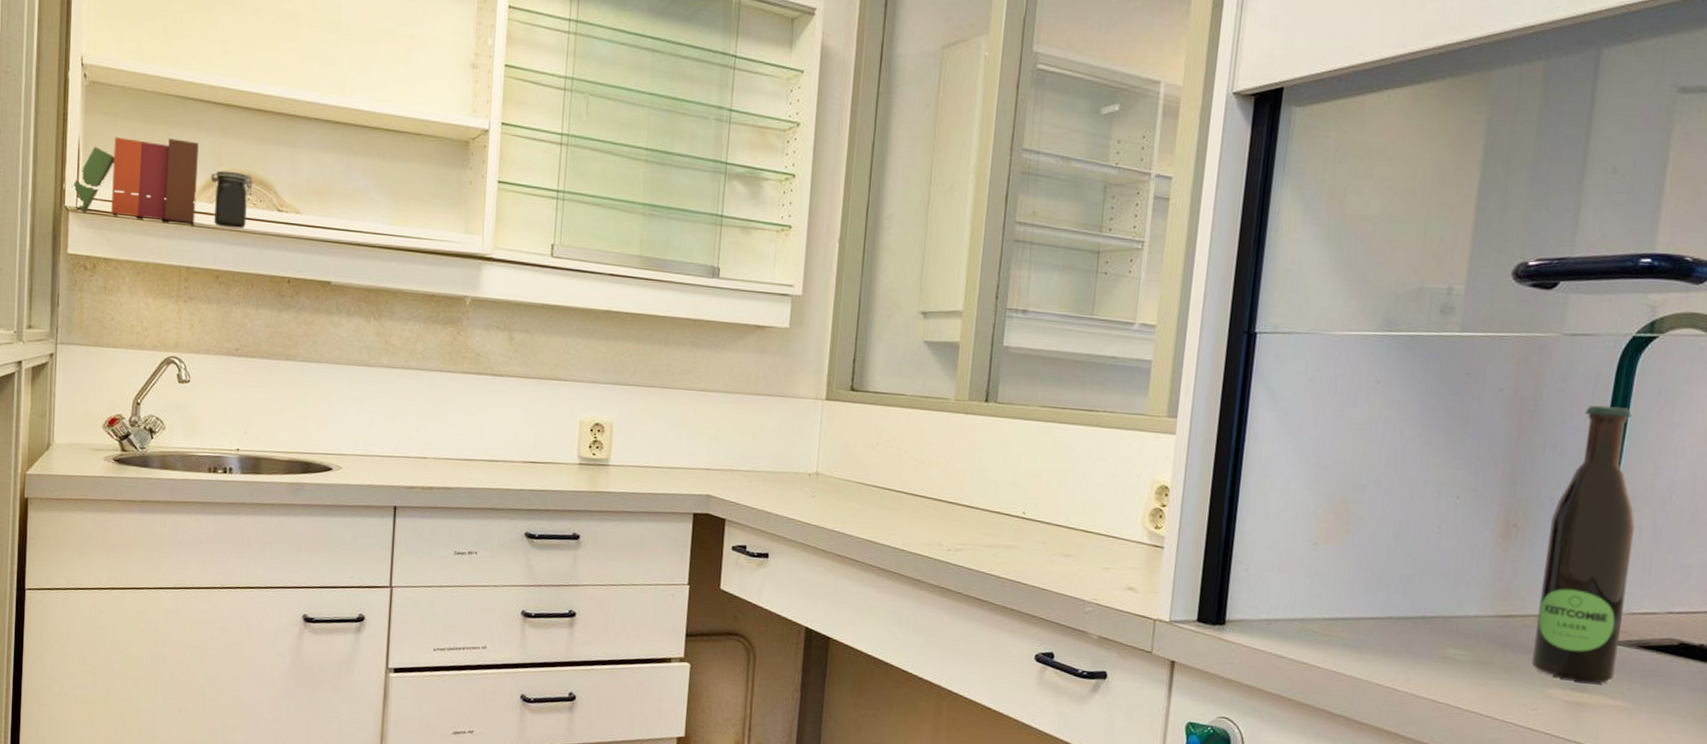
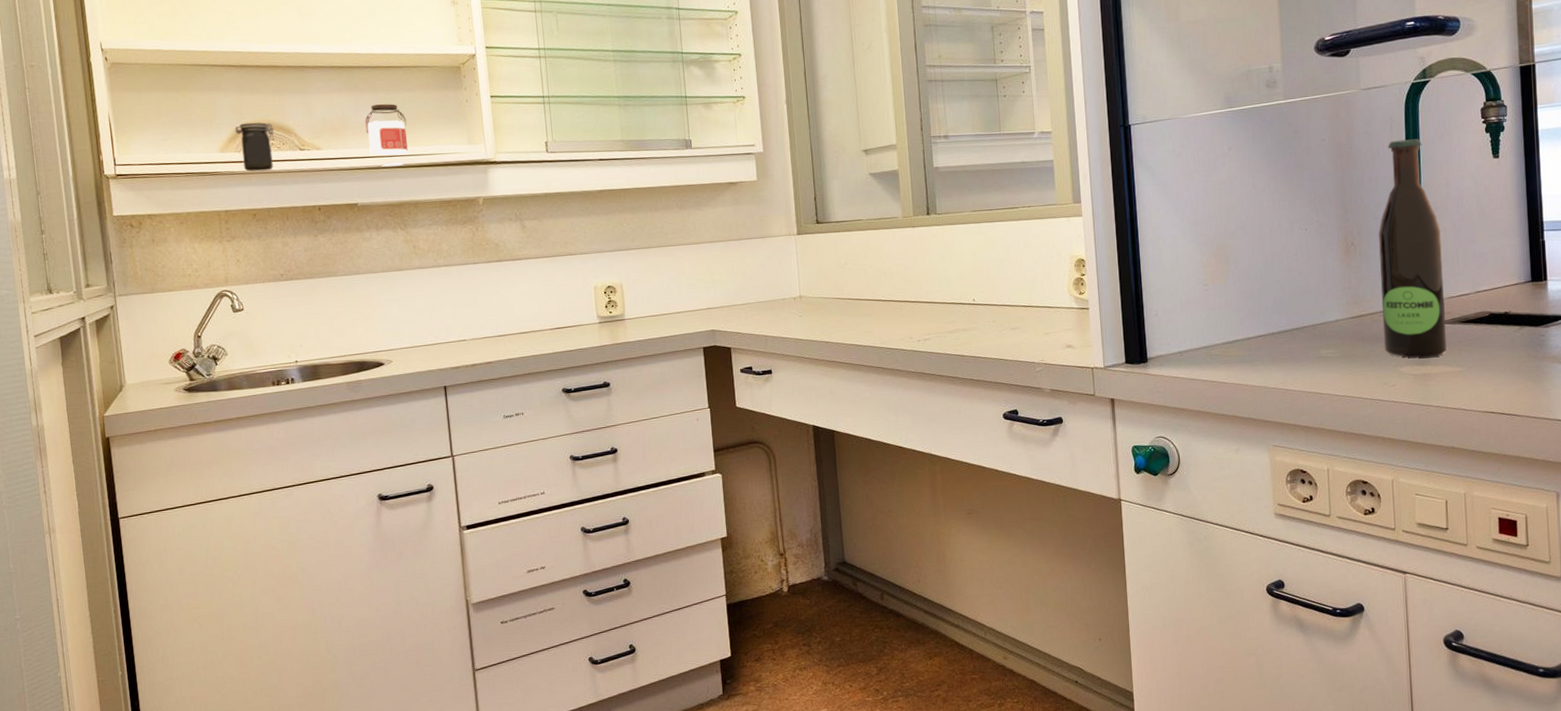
books: present [72,137,199,227] -> none [108,101,227,179]
jar: none [353,171,400,246] -> present [365,104,408,167]

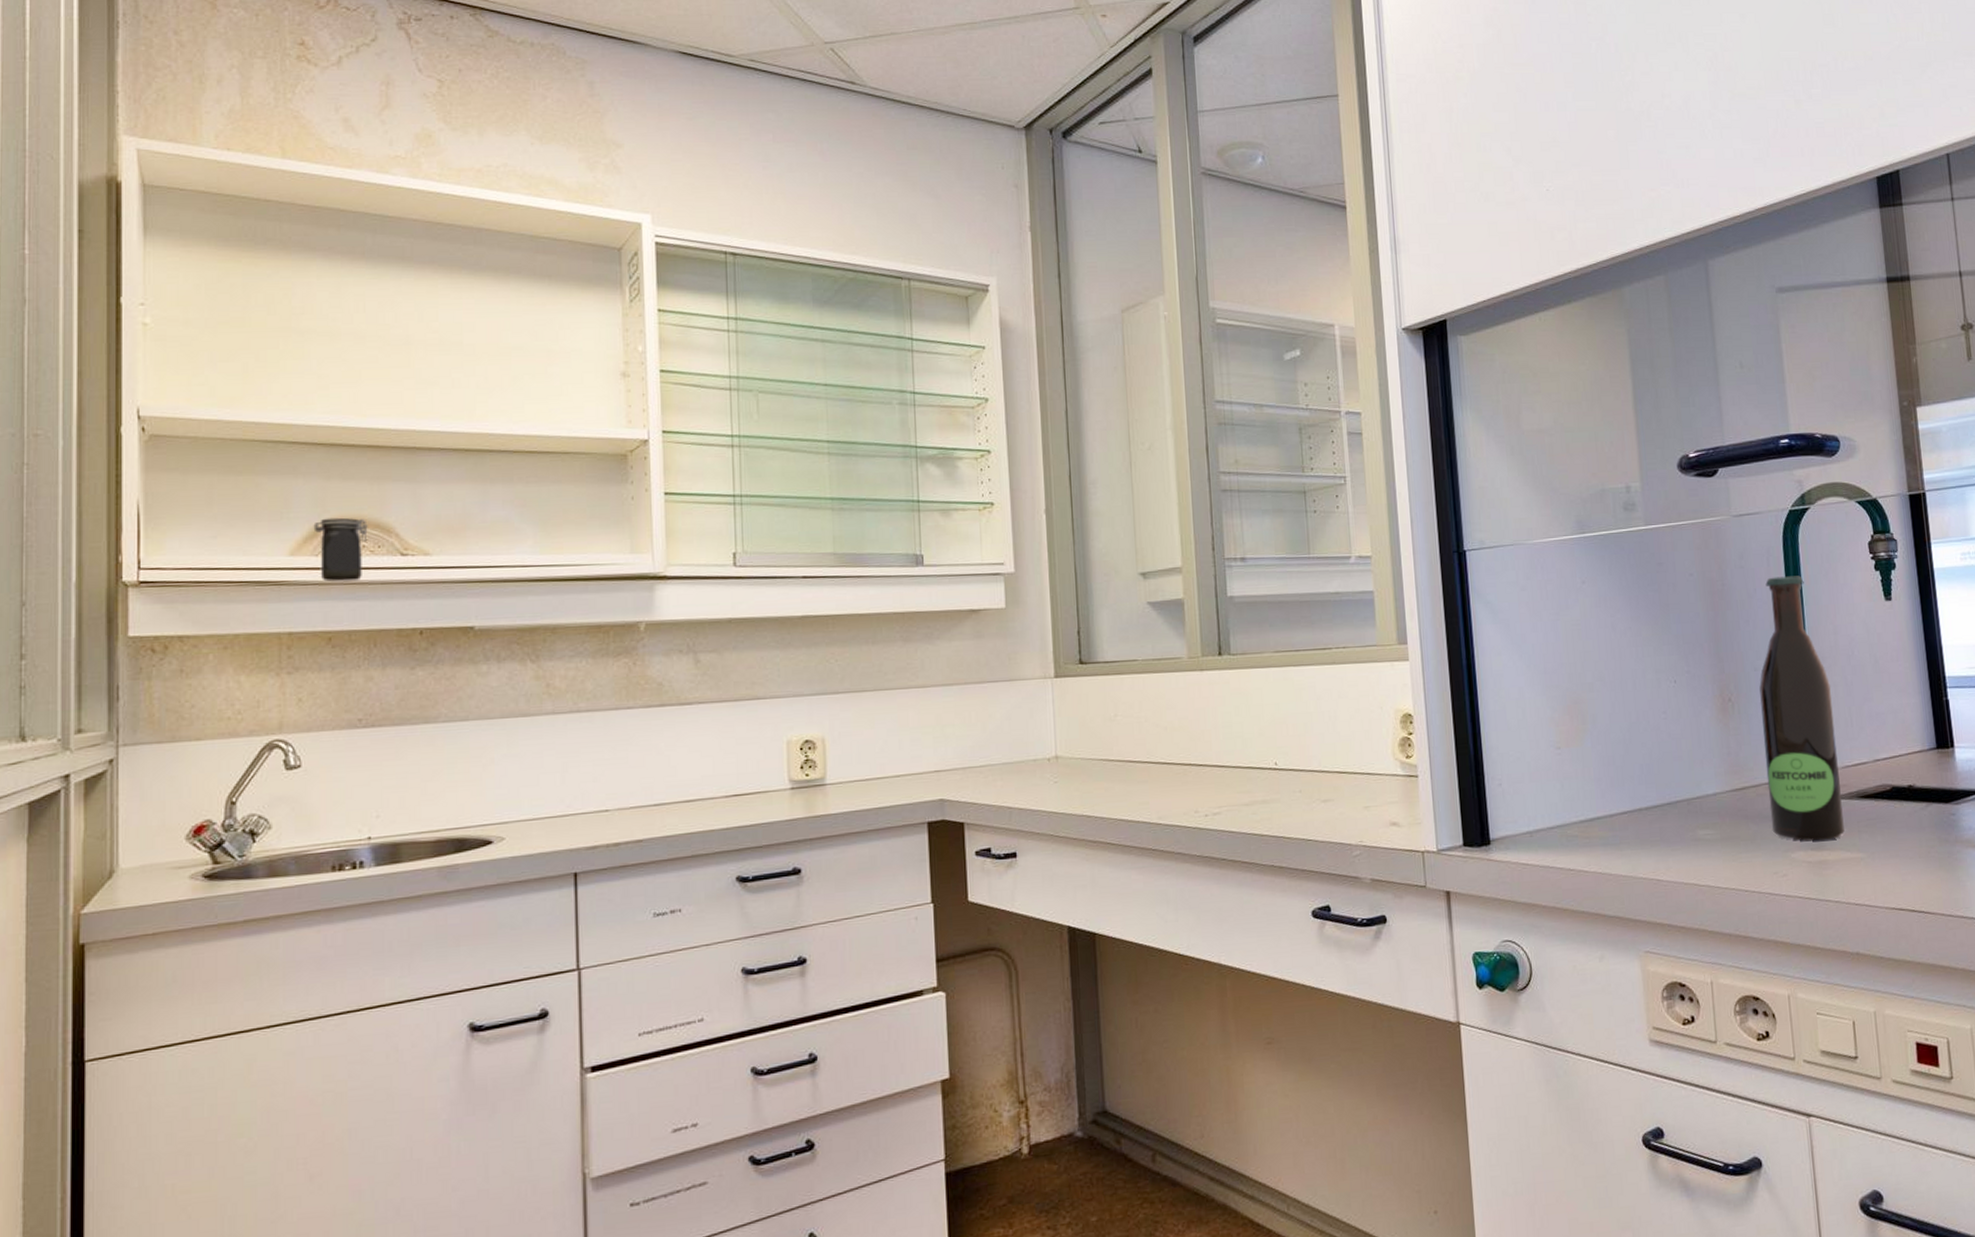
jar: present [365,104,408,167] -> none [493,499,551,579]

